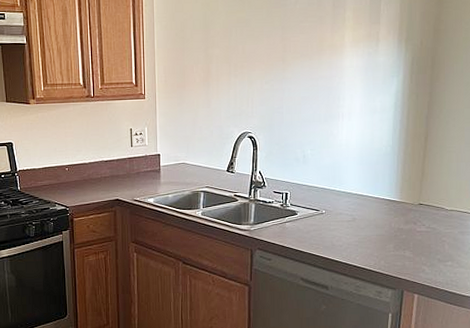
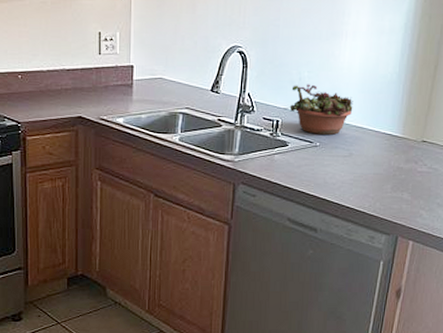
succulent planter: none [291,160,353,203] -> present [283,84,353,135]

